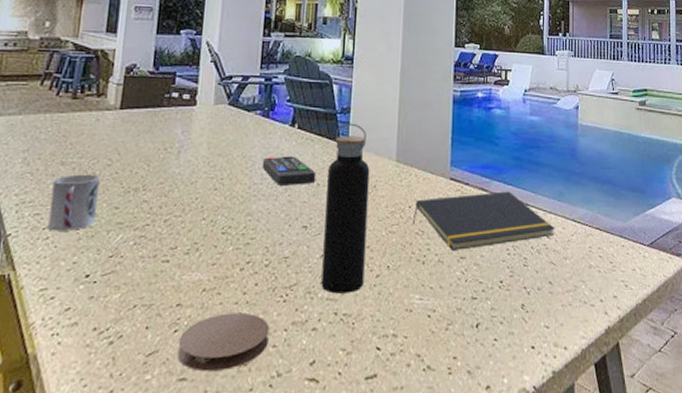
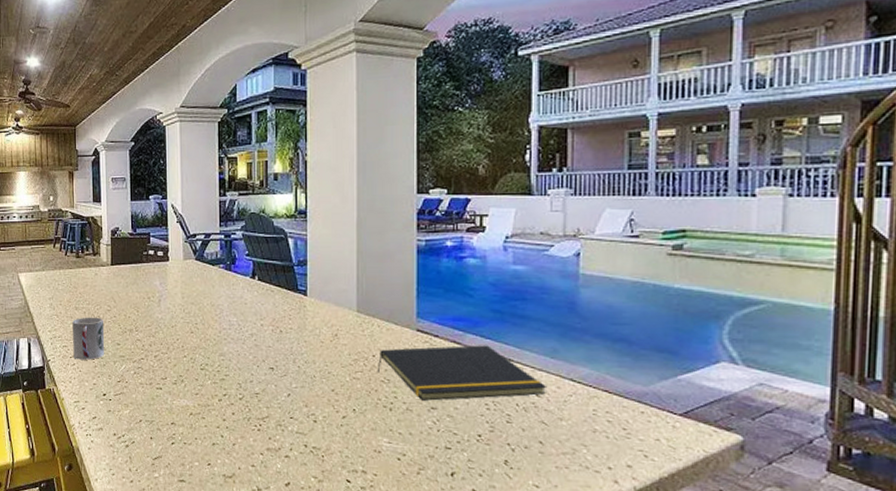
coaster: present [177,312,270,372] -> none [176,434,248,479]
remote control: present [262,156,317,186] -> none [229,305,279,332]
water bottle: present [321,123,370,294] -> none [290,275,331,430]

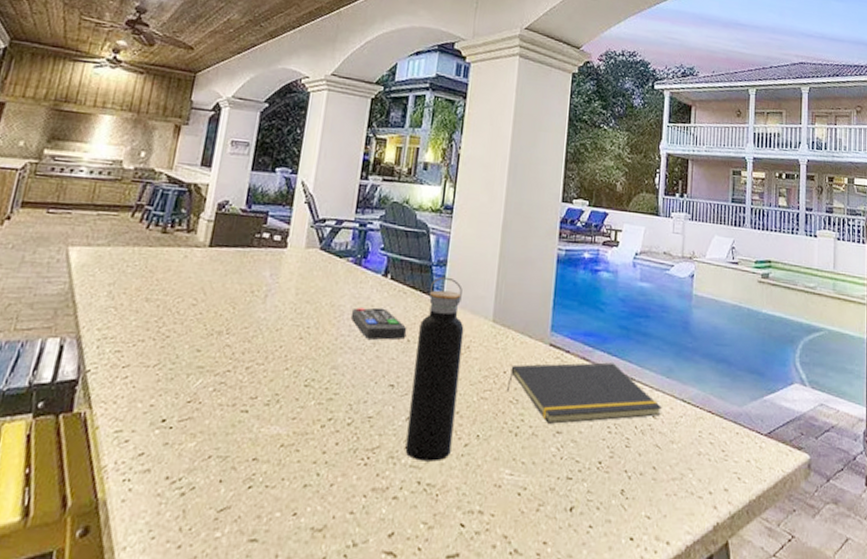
cup: present [72,317,105,360] -> none [127,312,184,372]
remote control: none [229,305,279,332] -> present [350,307,407,340]
water bottle: none [290,275,331,430] -> present [405,276,464,462]

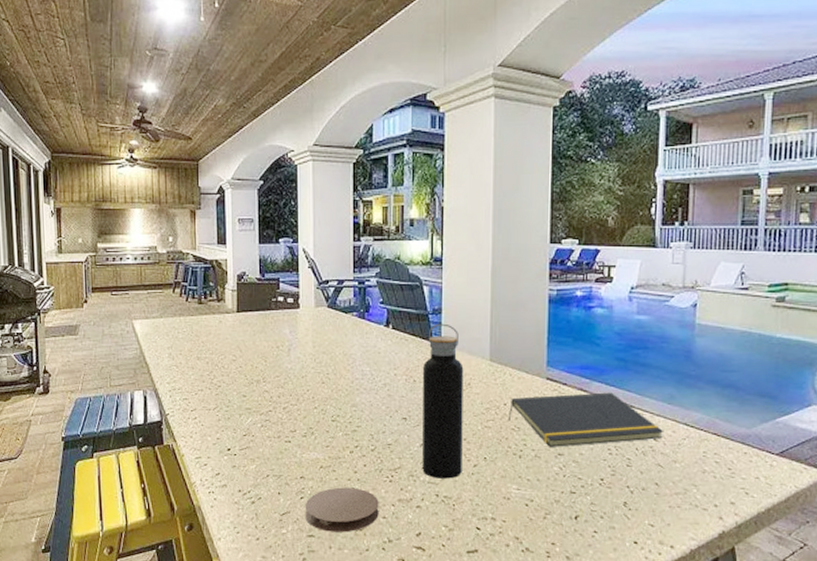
coaster: none [249,472,348,534] -> present [305,487,379,533]
remote control: present [350,307,407,340] -> none [362,354,412,381]

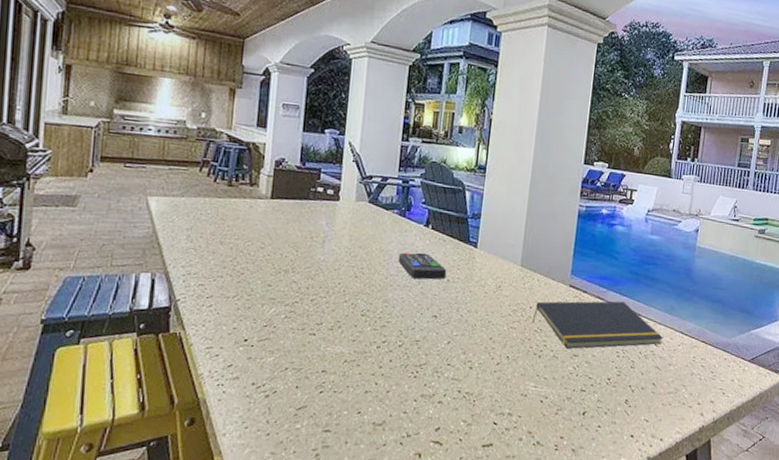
coaster: present [305,487,379,533] -> none [322,382,401,428]
remote control: none [362,354,412,381] -> present [398,252,447,280]
water bottle: present [422,323,464,479] -> none [447,227,496,376]

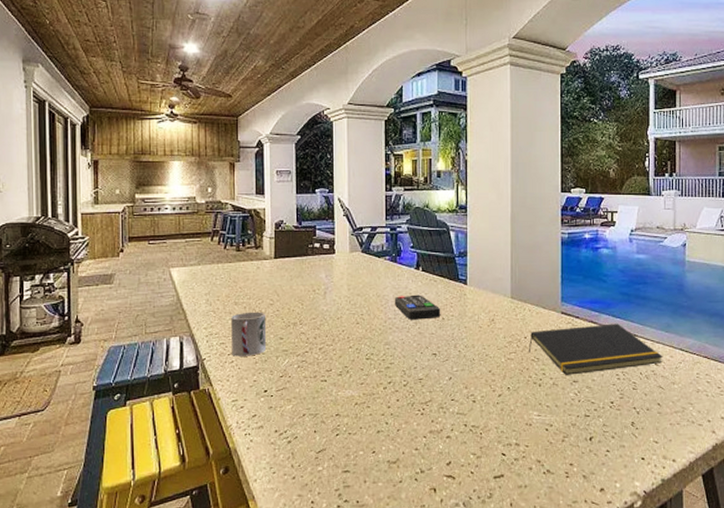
cup: none [211,253,254,302] -> present [231,311,267,356]

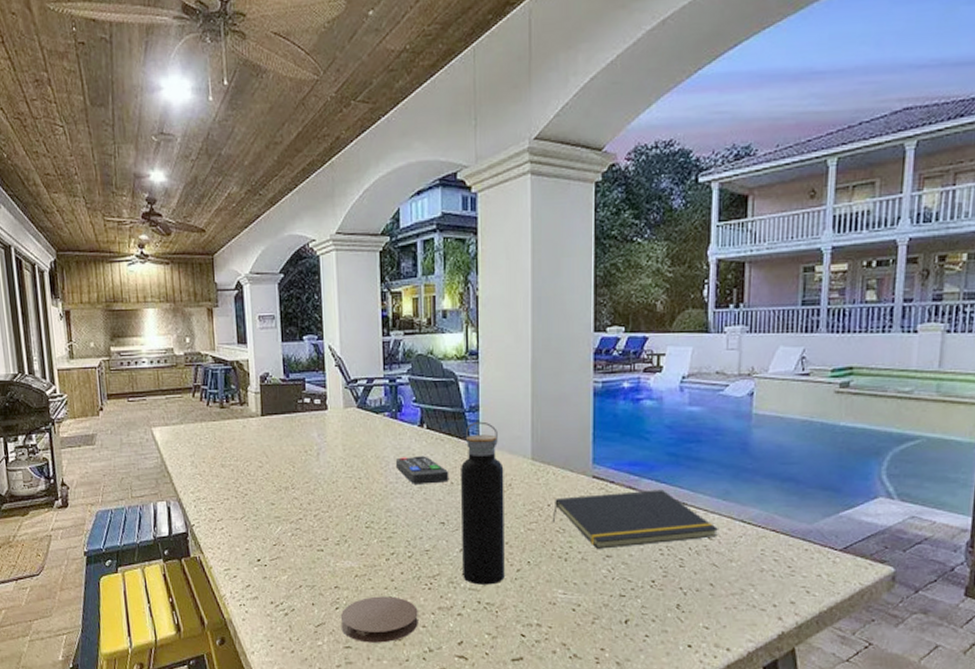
cup: present [231,311,267,356] -> none [219,475,258,523]
coaster: none [340,422,411,466] -> present [340,596,418,643]
water bottle: none [451,265,488,409] -> present [461,421,505,585]

